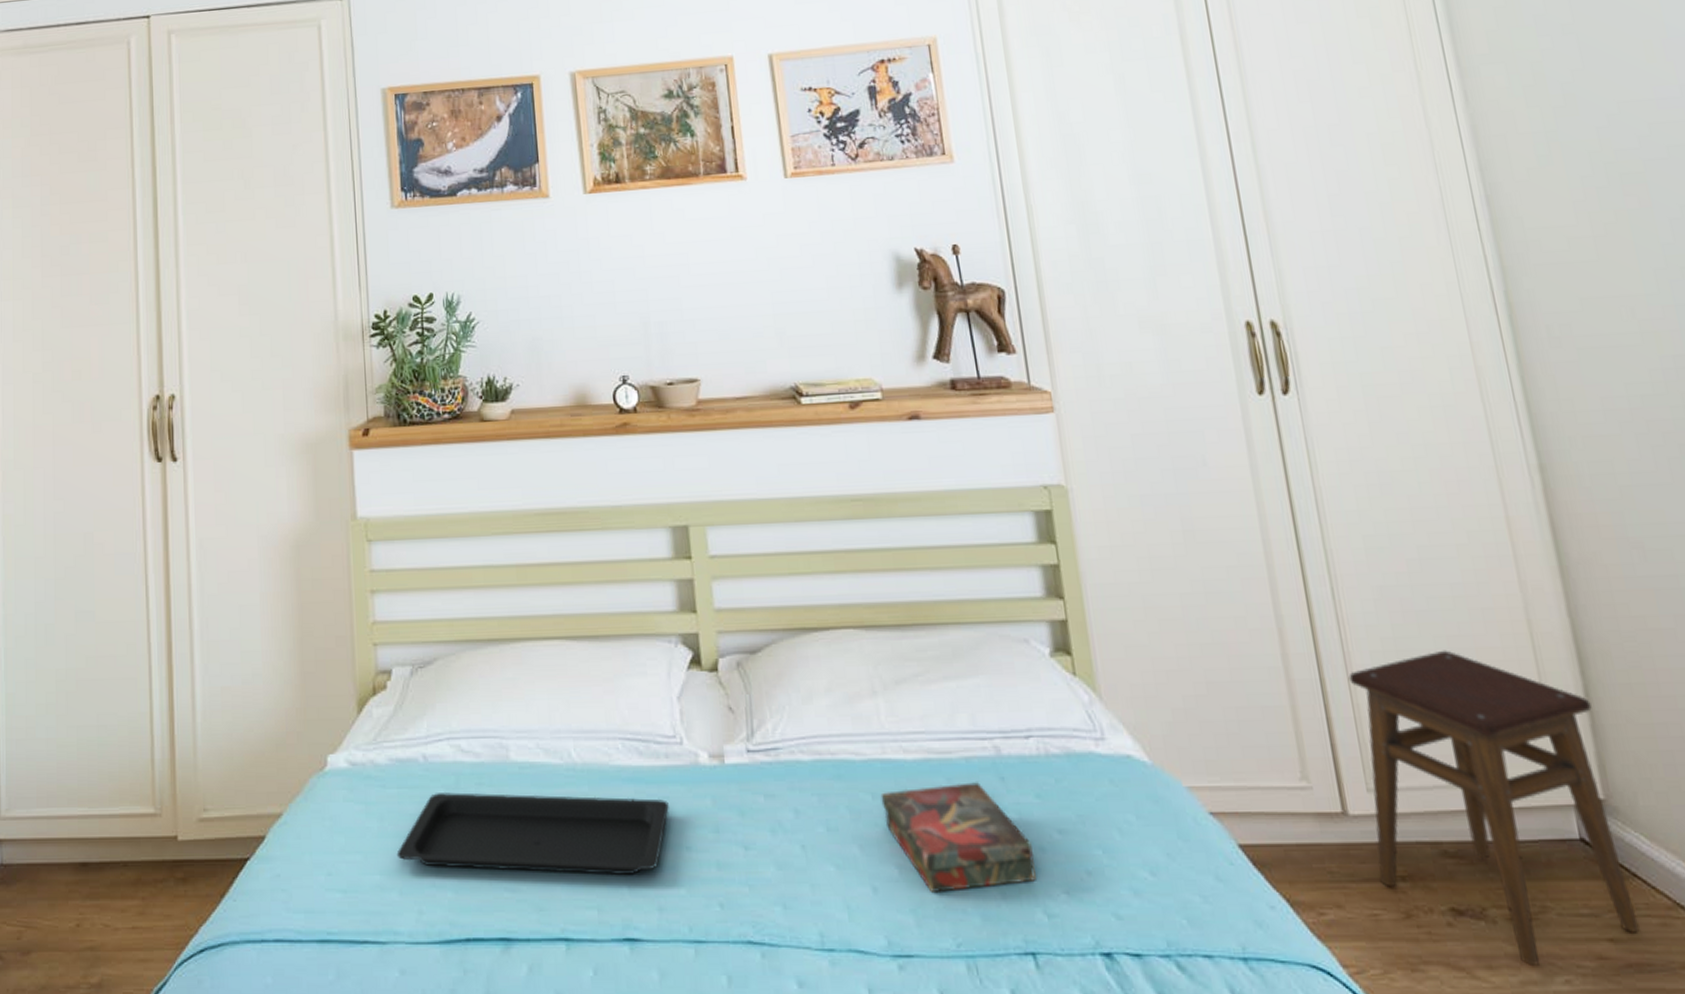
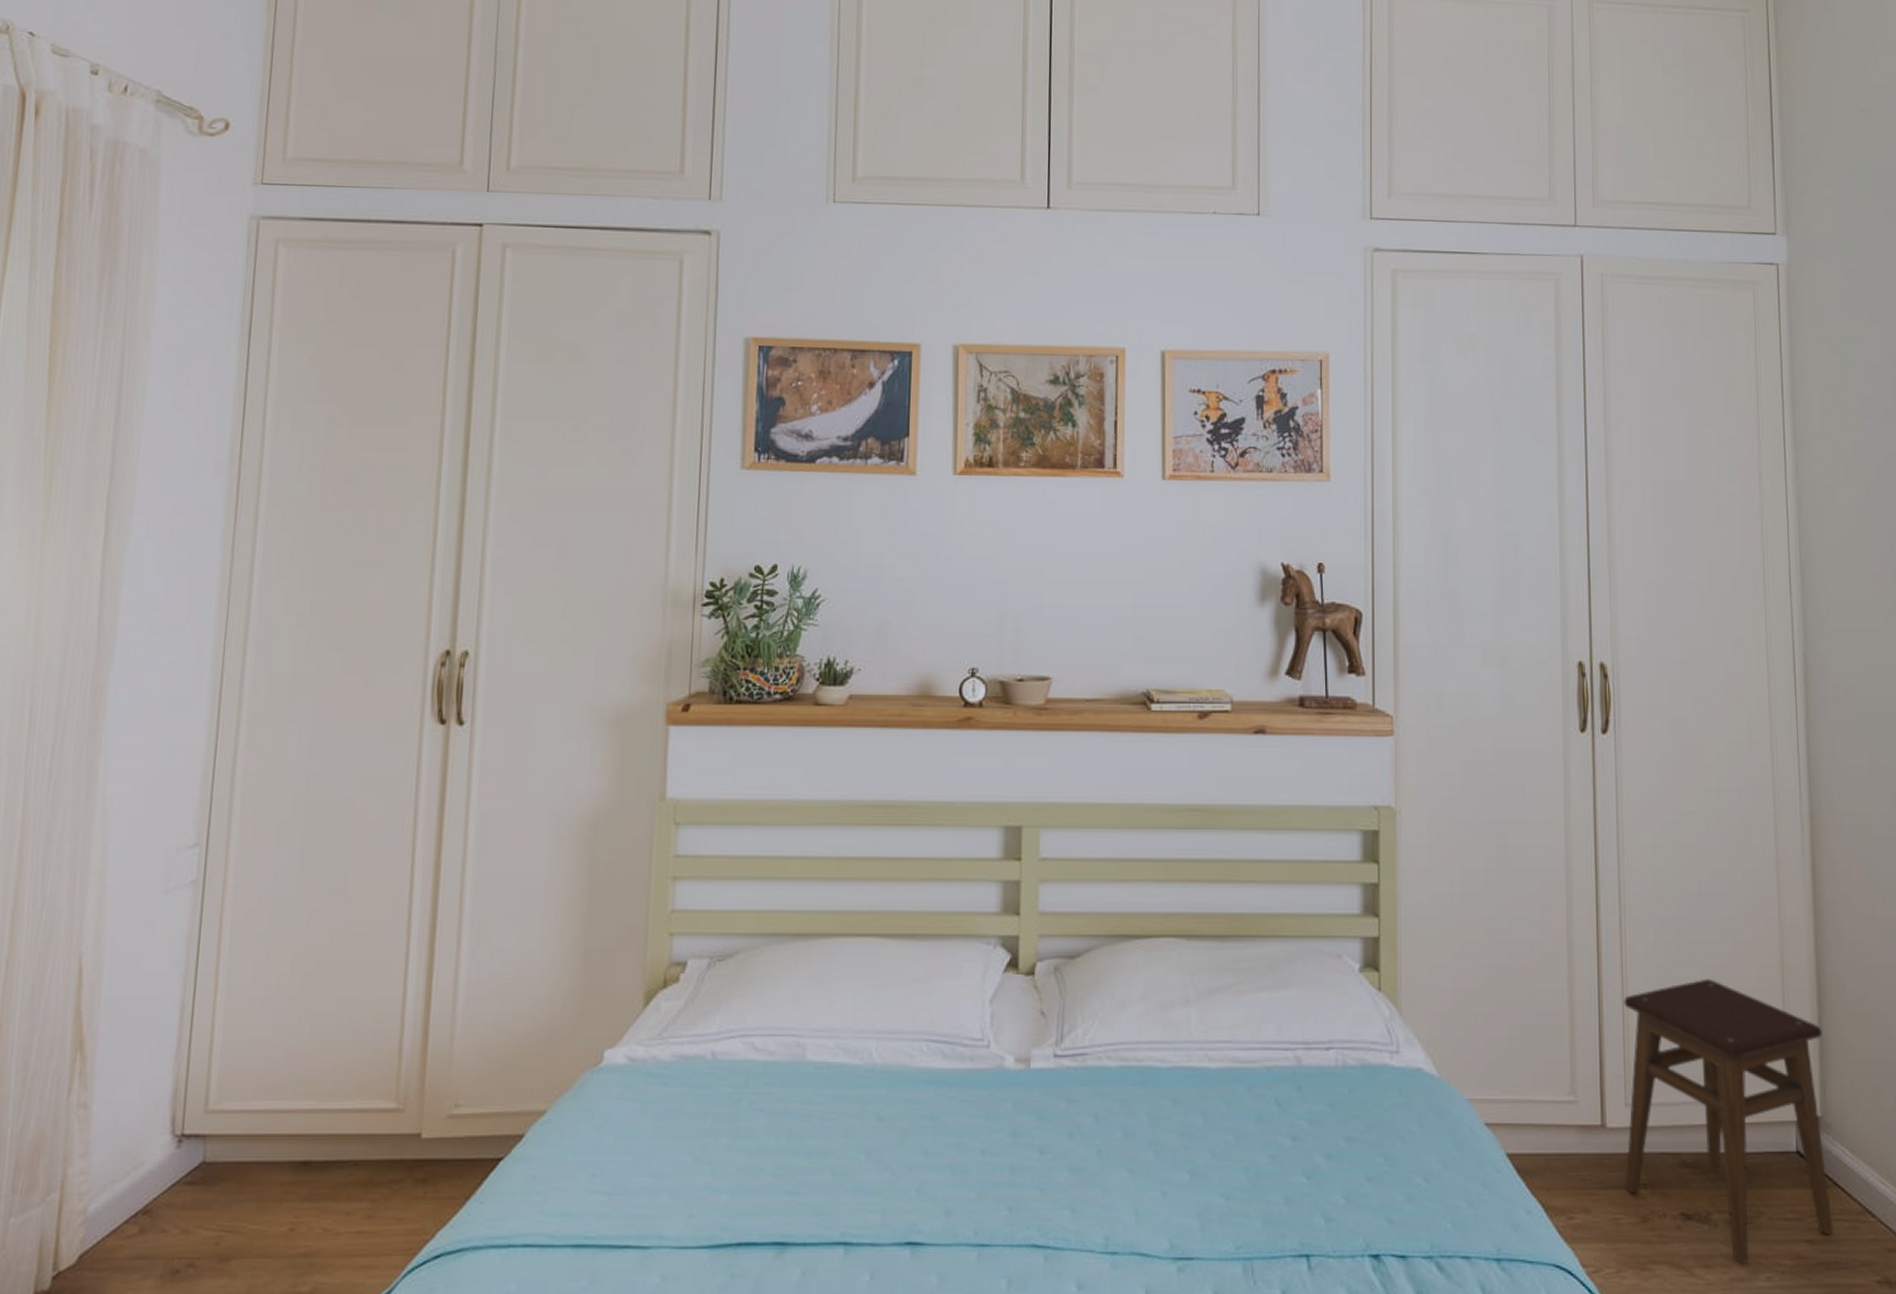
serving tray: present [396,792,669,876] -> none [670,1092,968,1179]
book: present [880,782,1036,892] -> none [1181,1091,1319,1197]

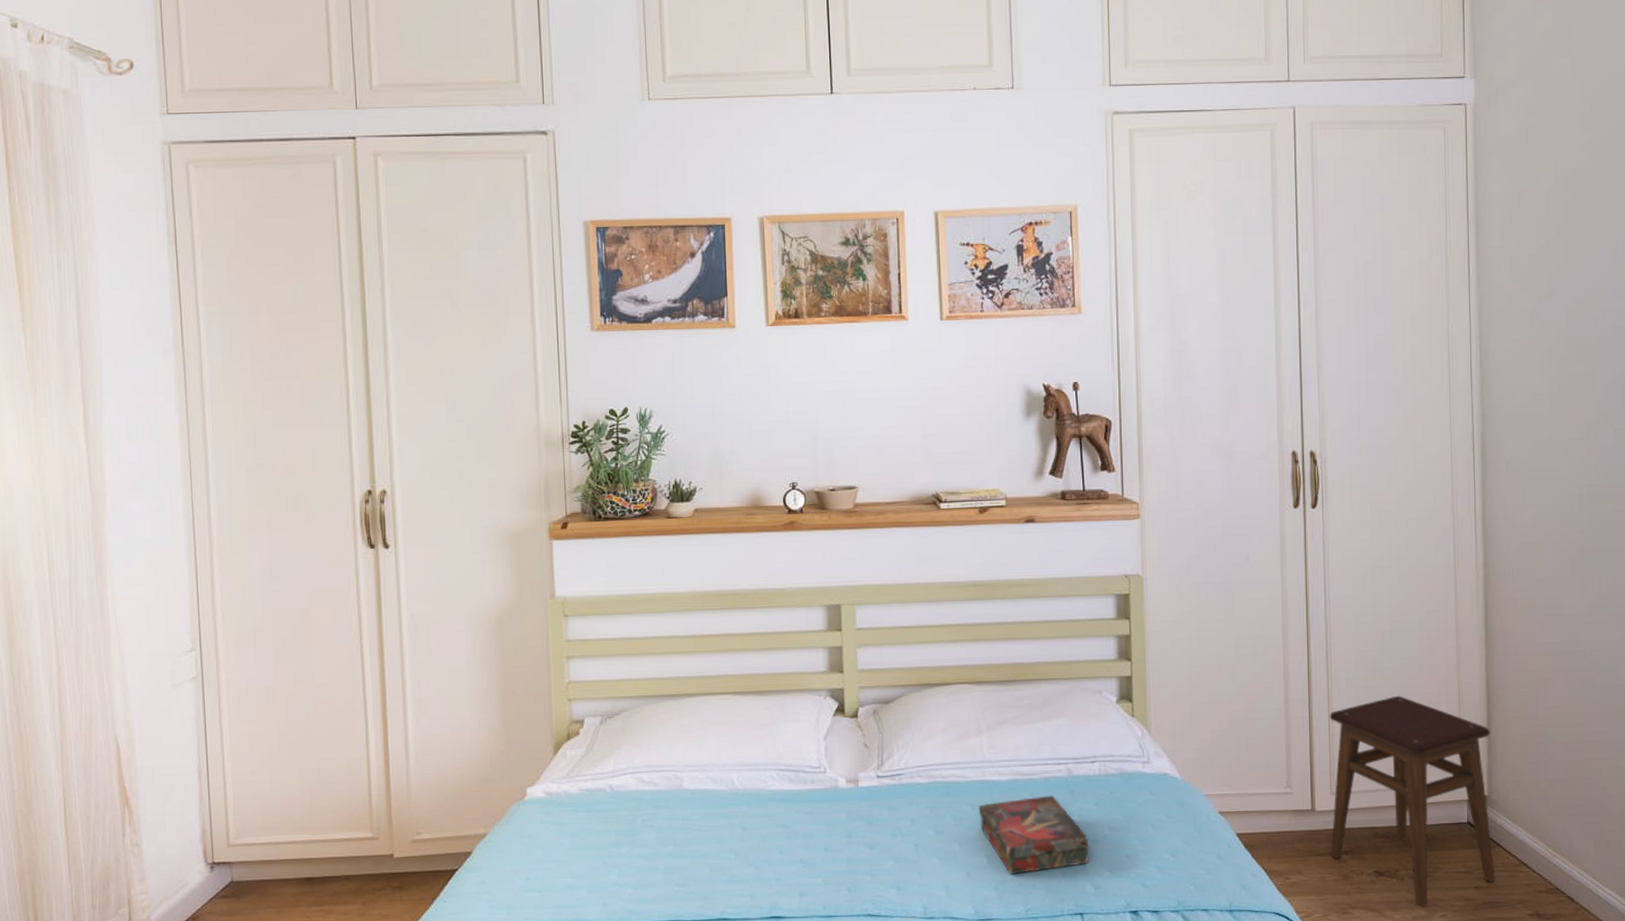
book: none [1181,1091,1319,1197] -> present [978,795,1089,874]

